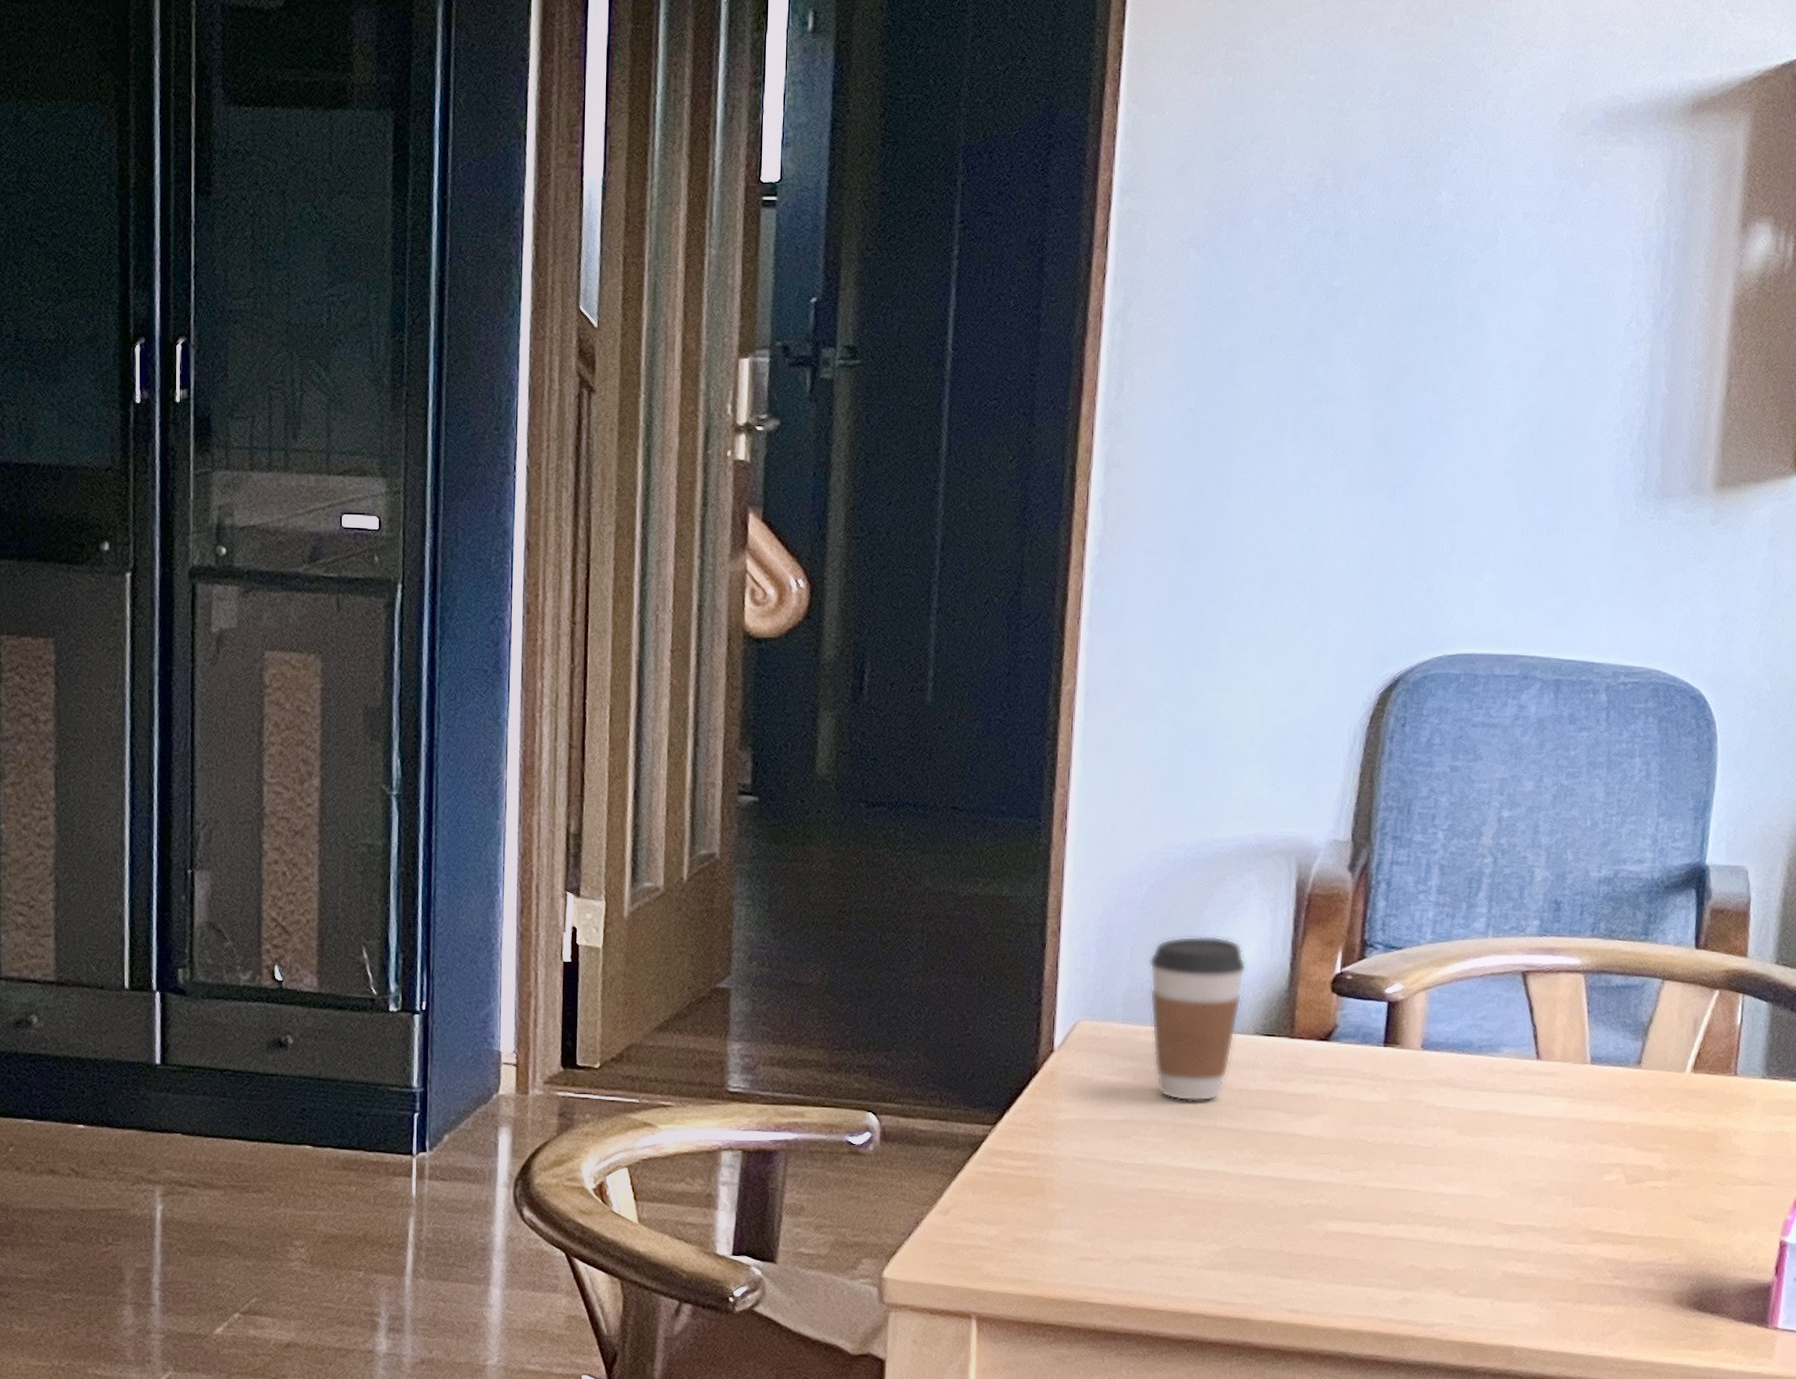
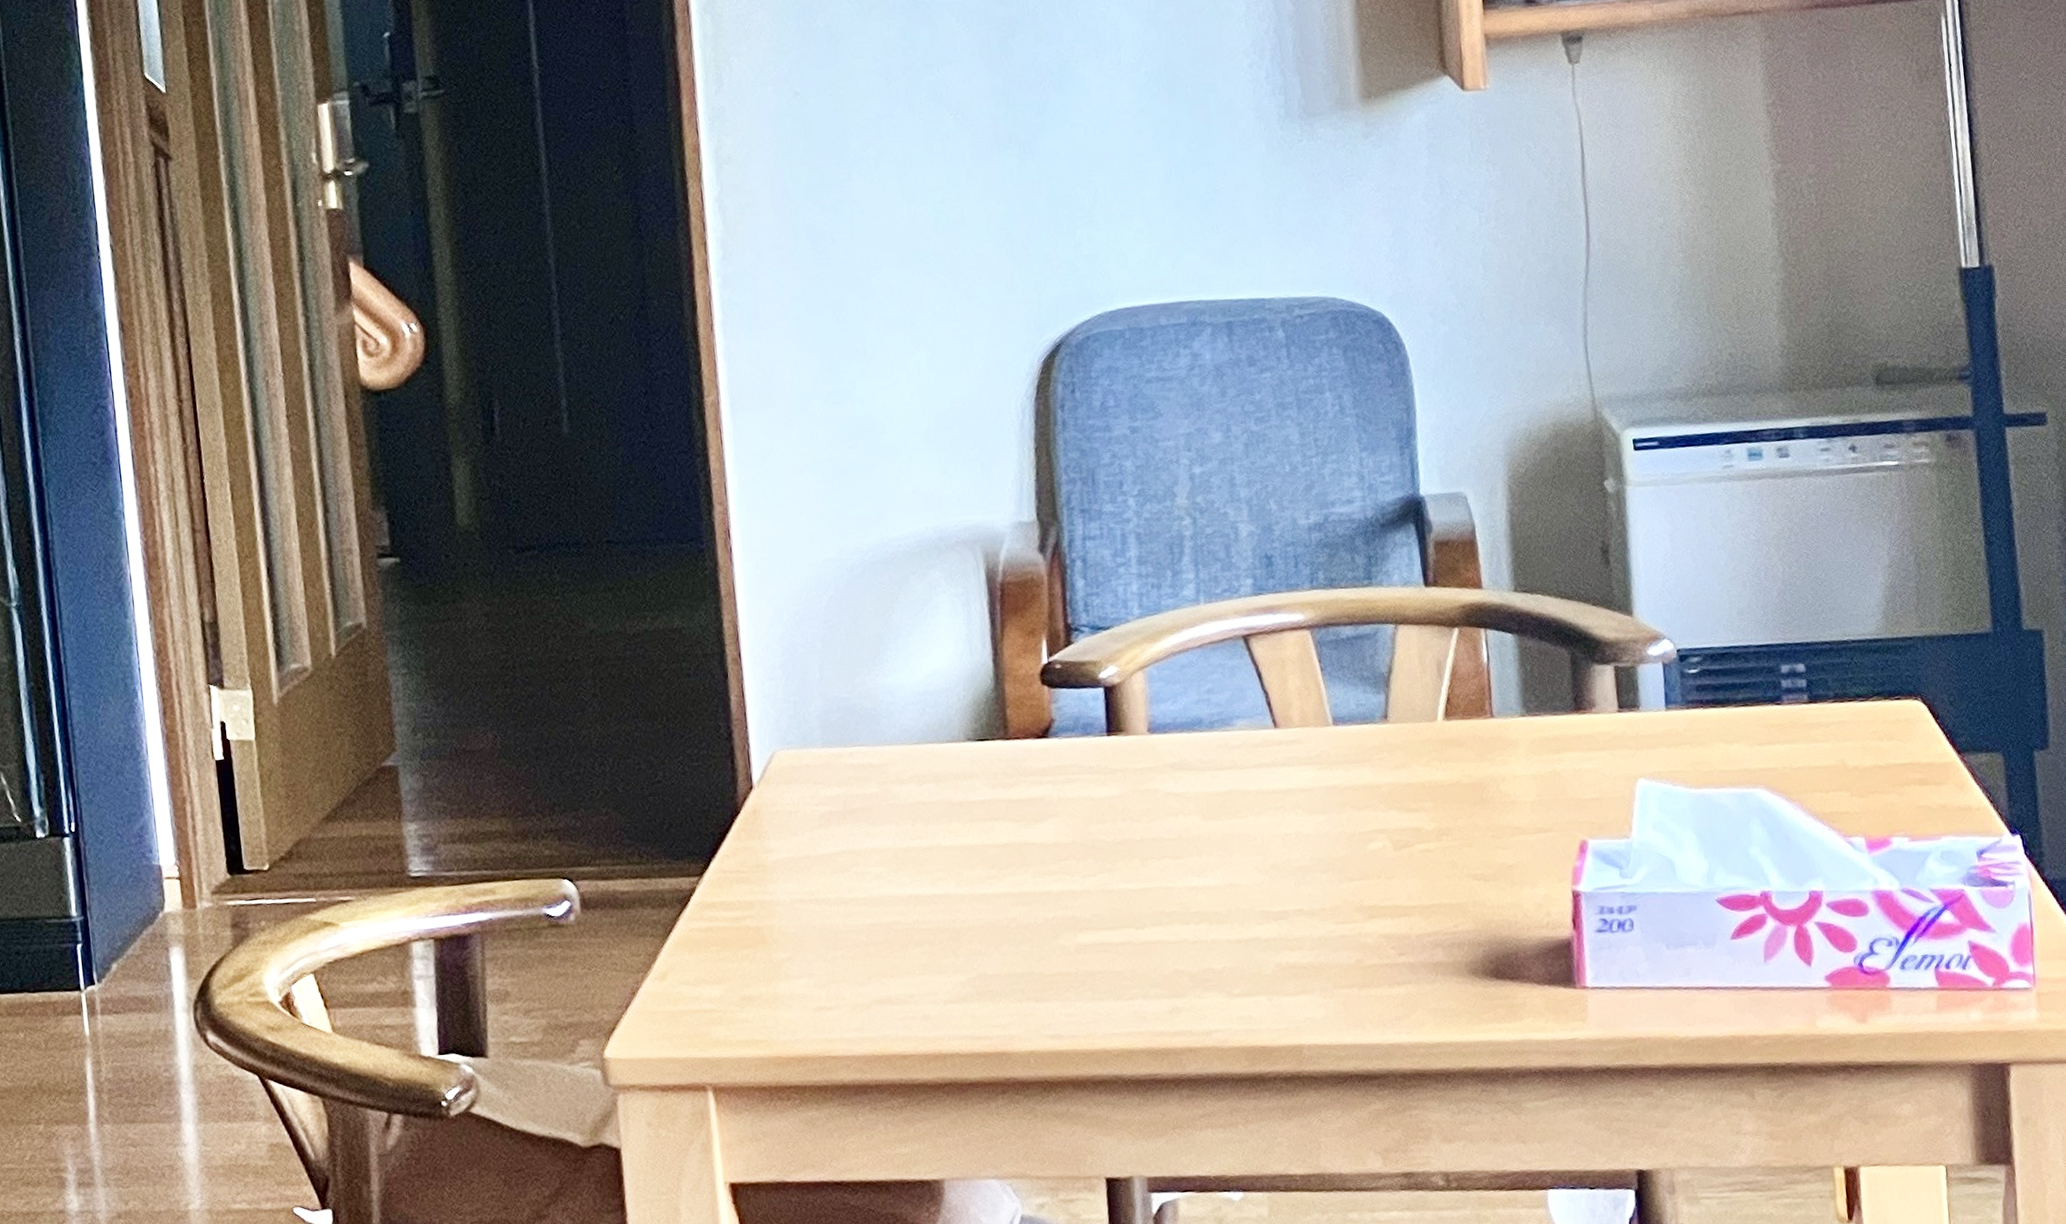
coffee cup: present [1149,936,1247,1102] -> none [840,641,947,824]

